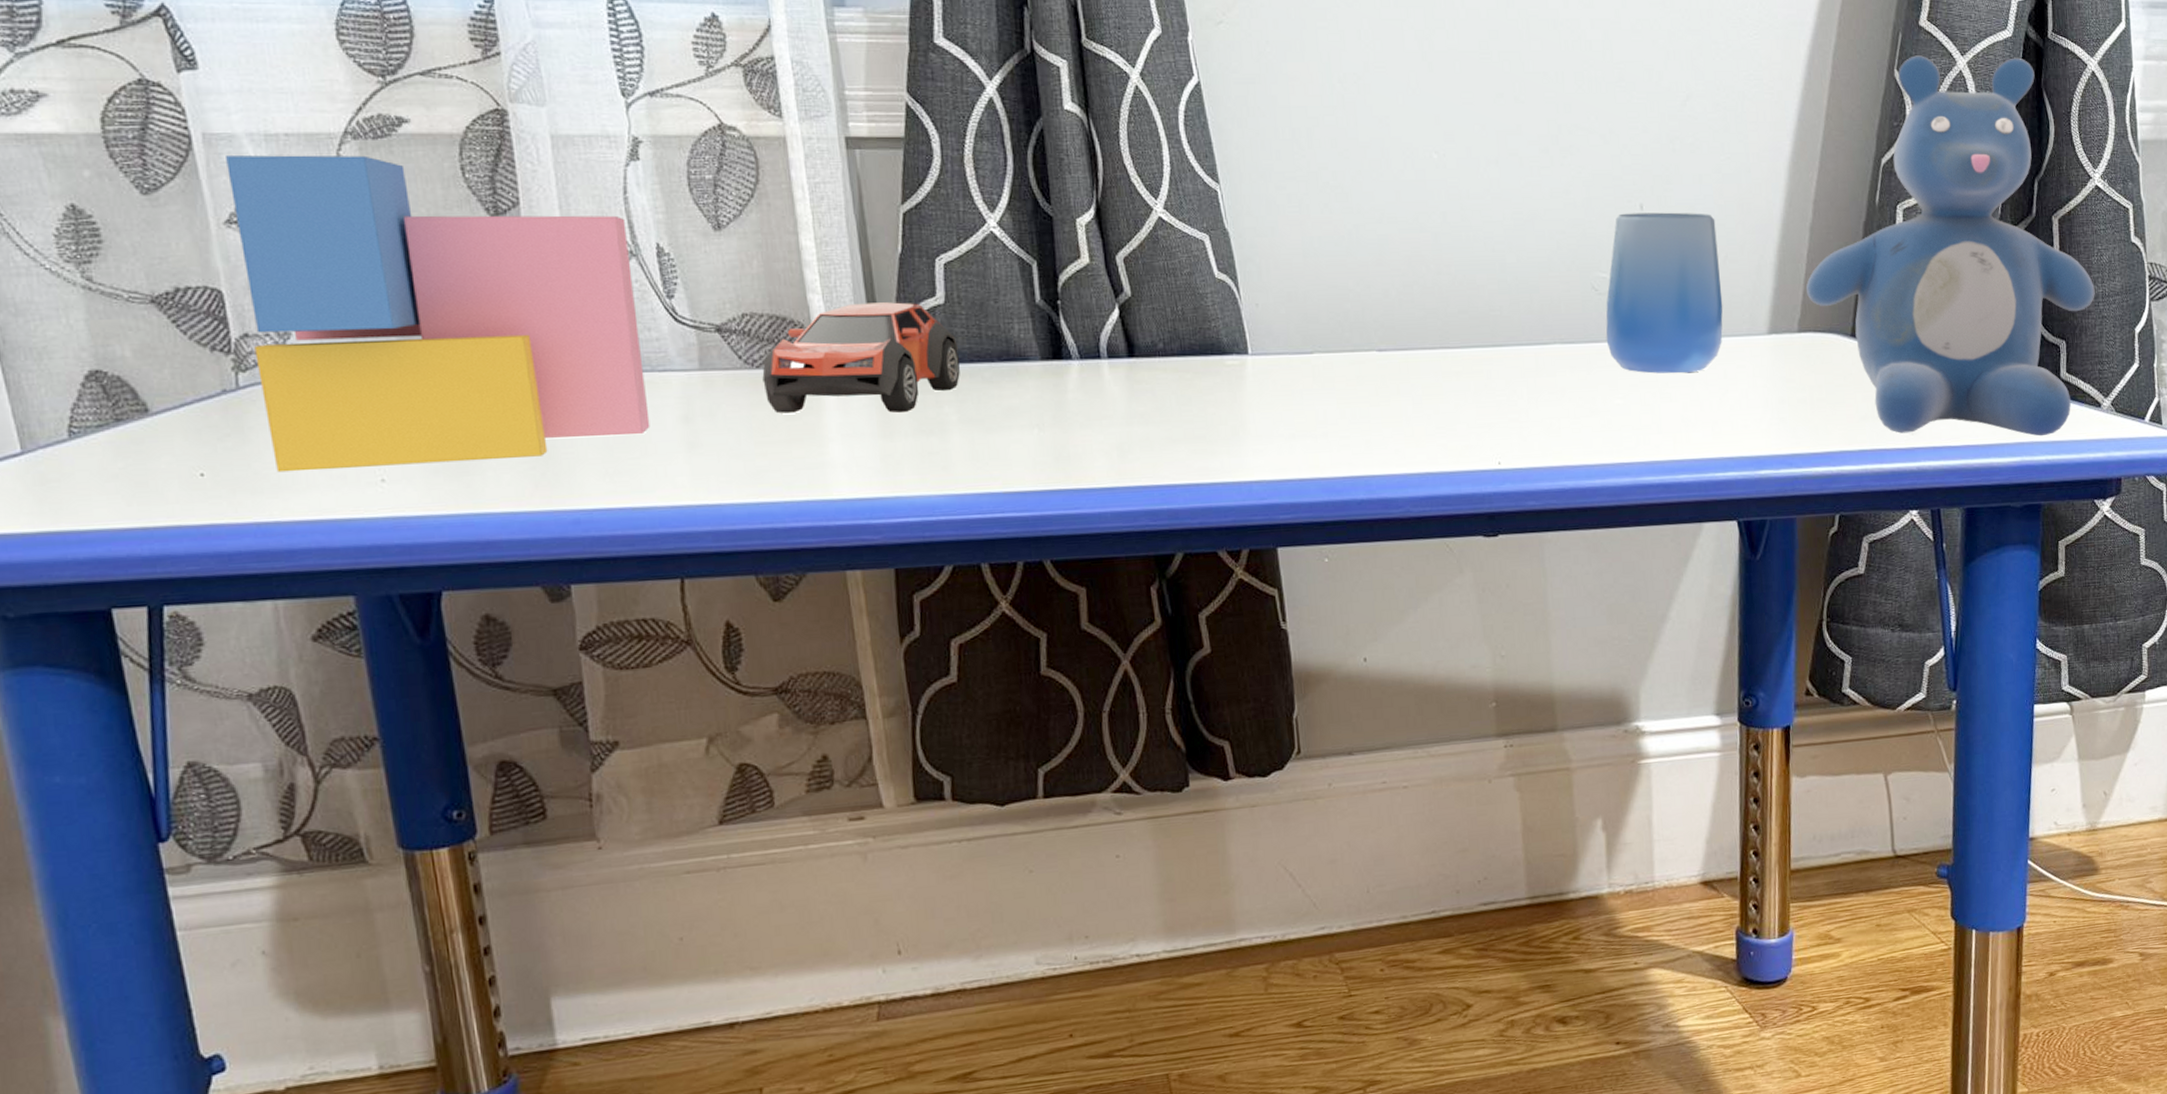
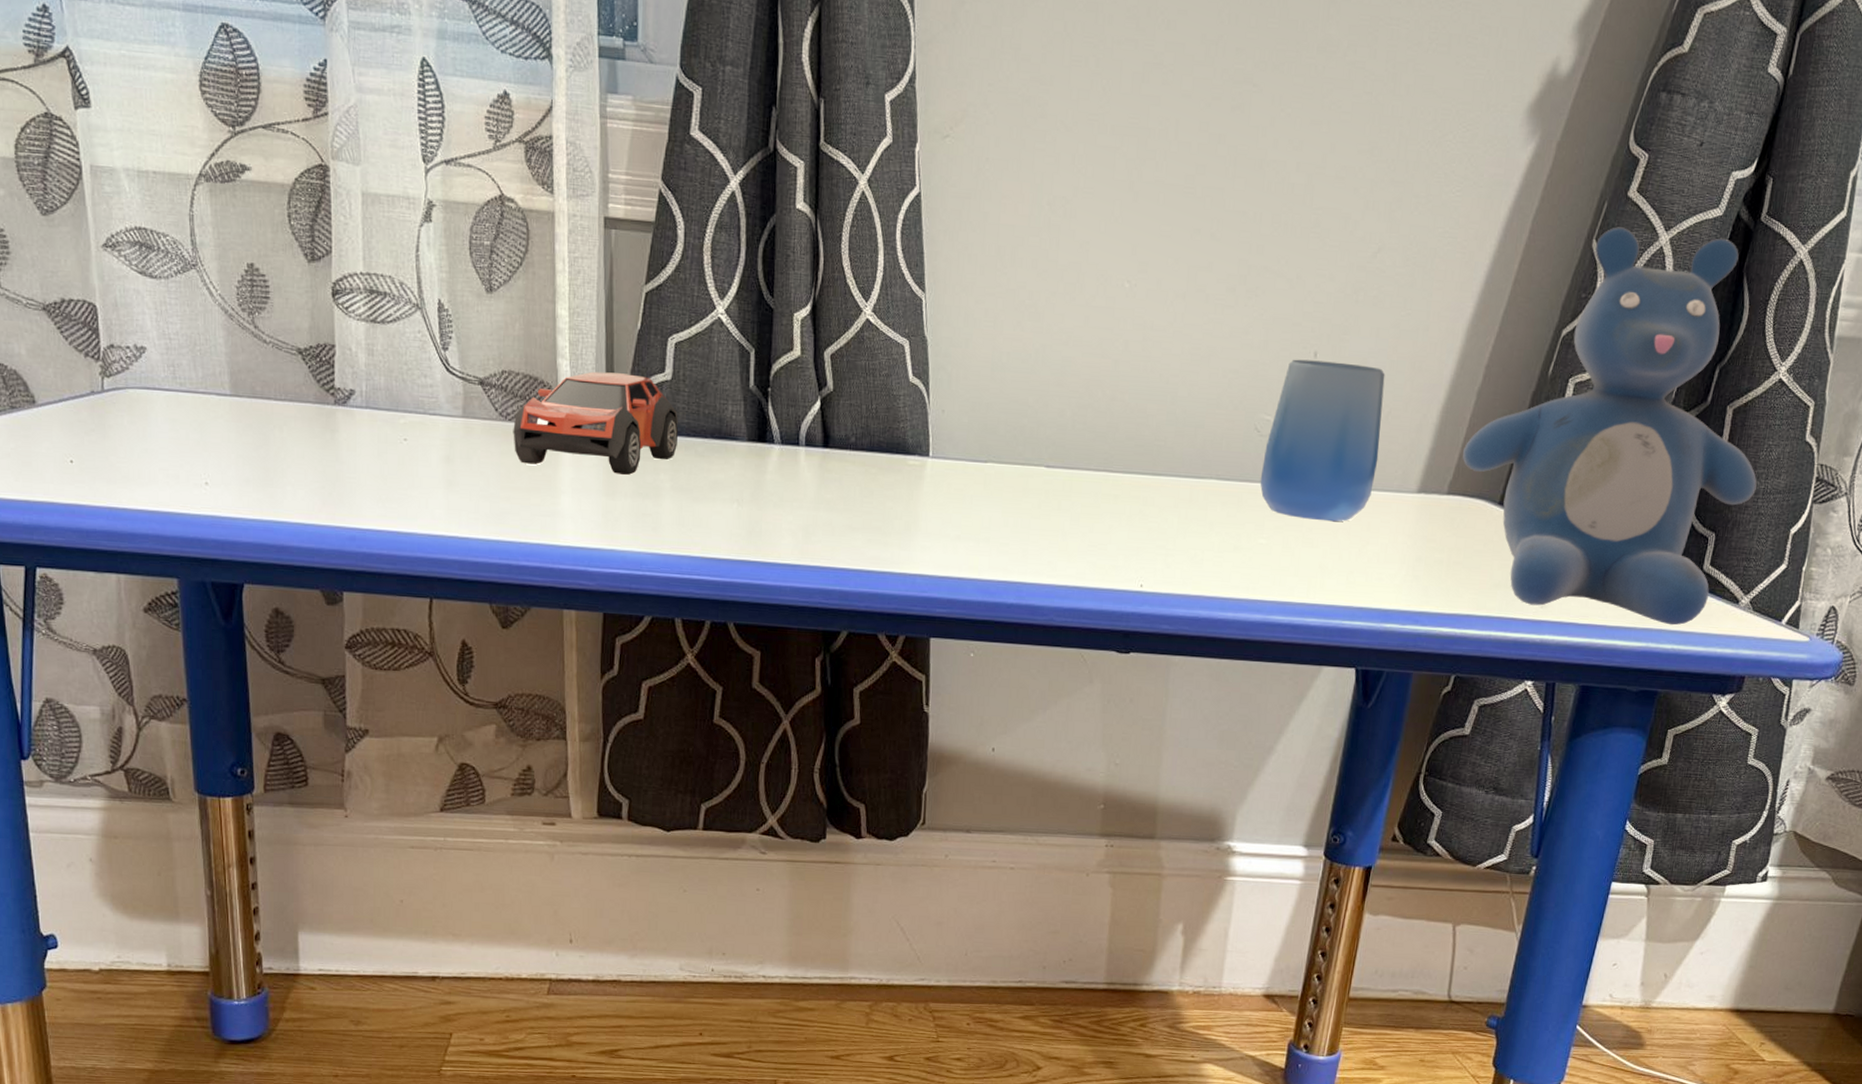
toy blocks: present [226,155,650,473] -> none [107,187,419,478]

